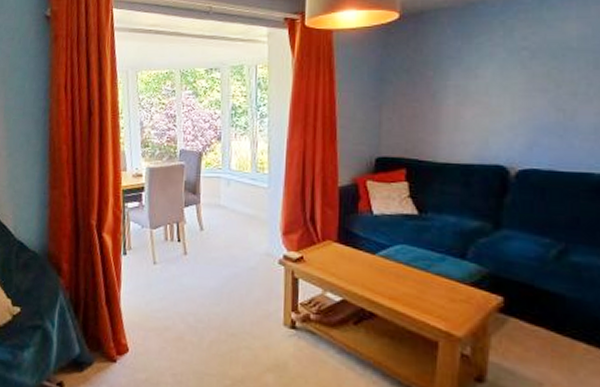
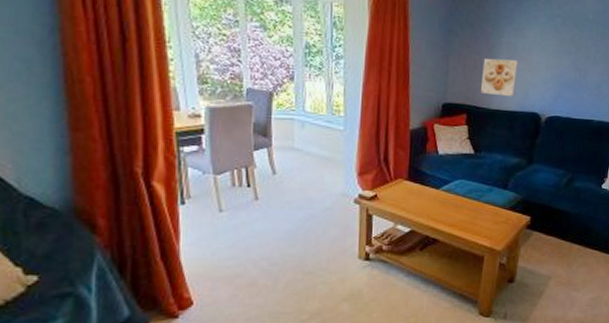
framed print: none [422,105,471,148] -> present [480,58,518,97]

